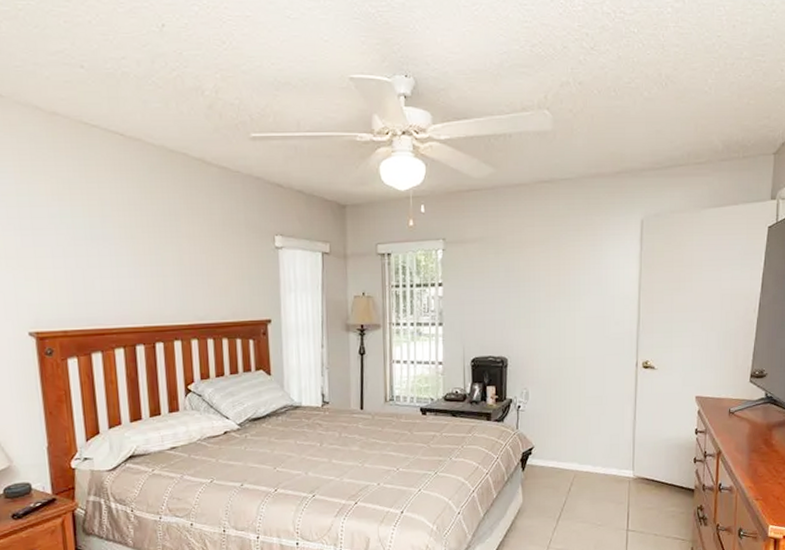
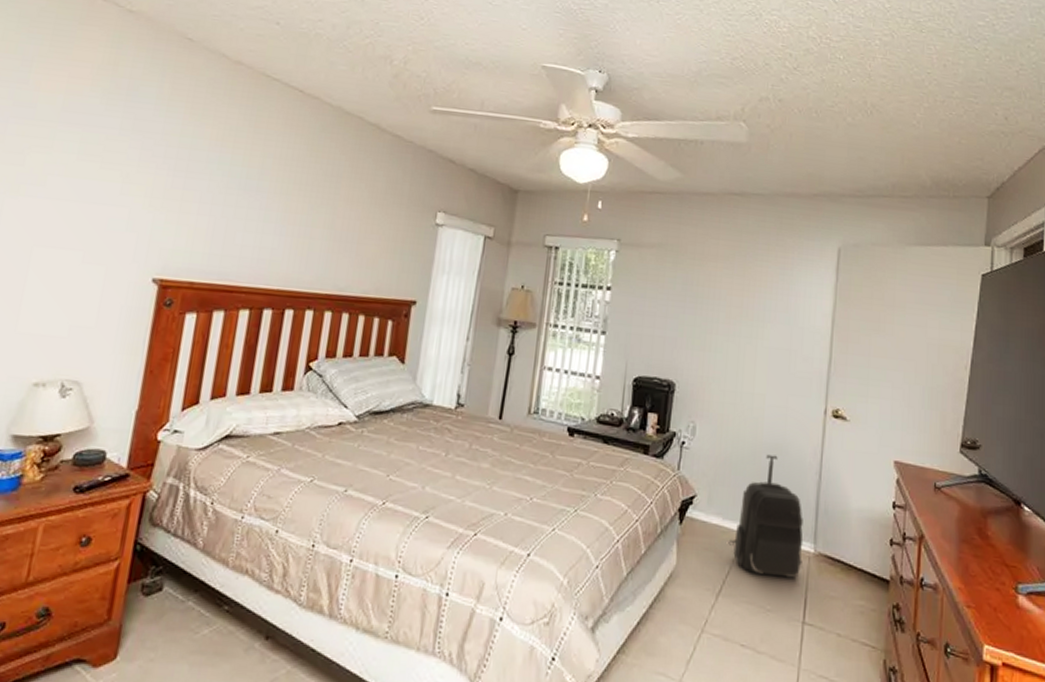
rolling backpack: none [563,406,624,499] -> present [728,454,803,578]

